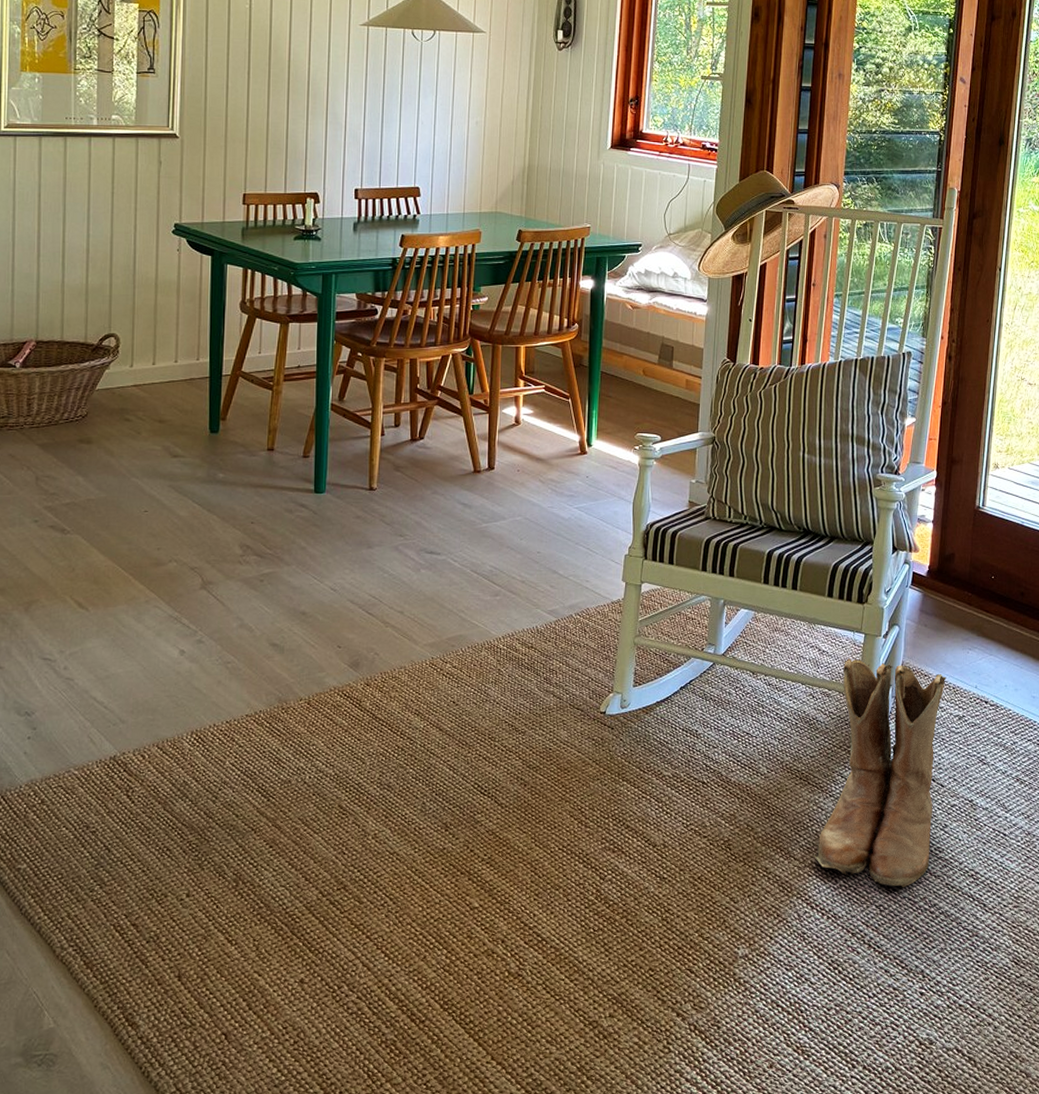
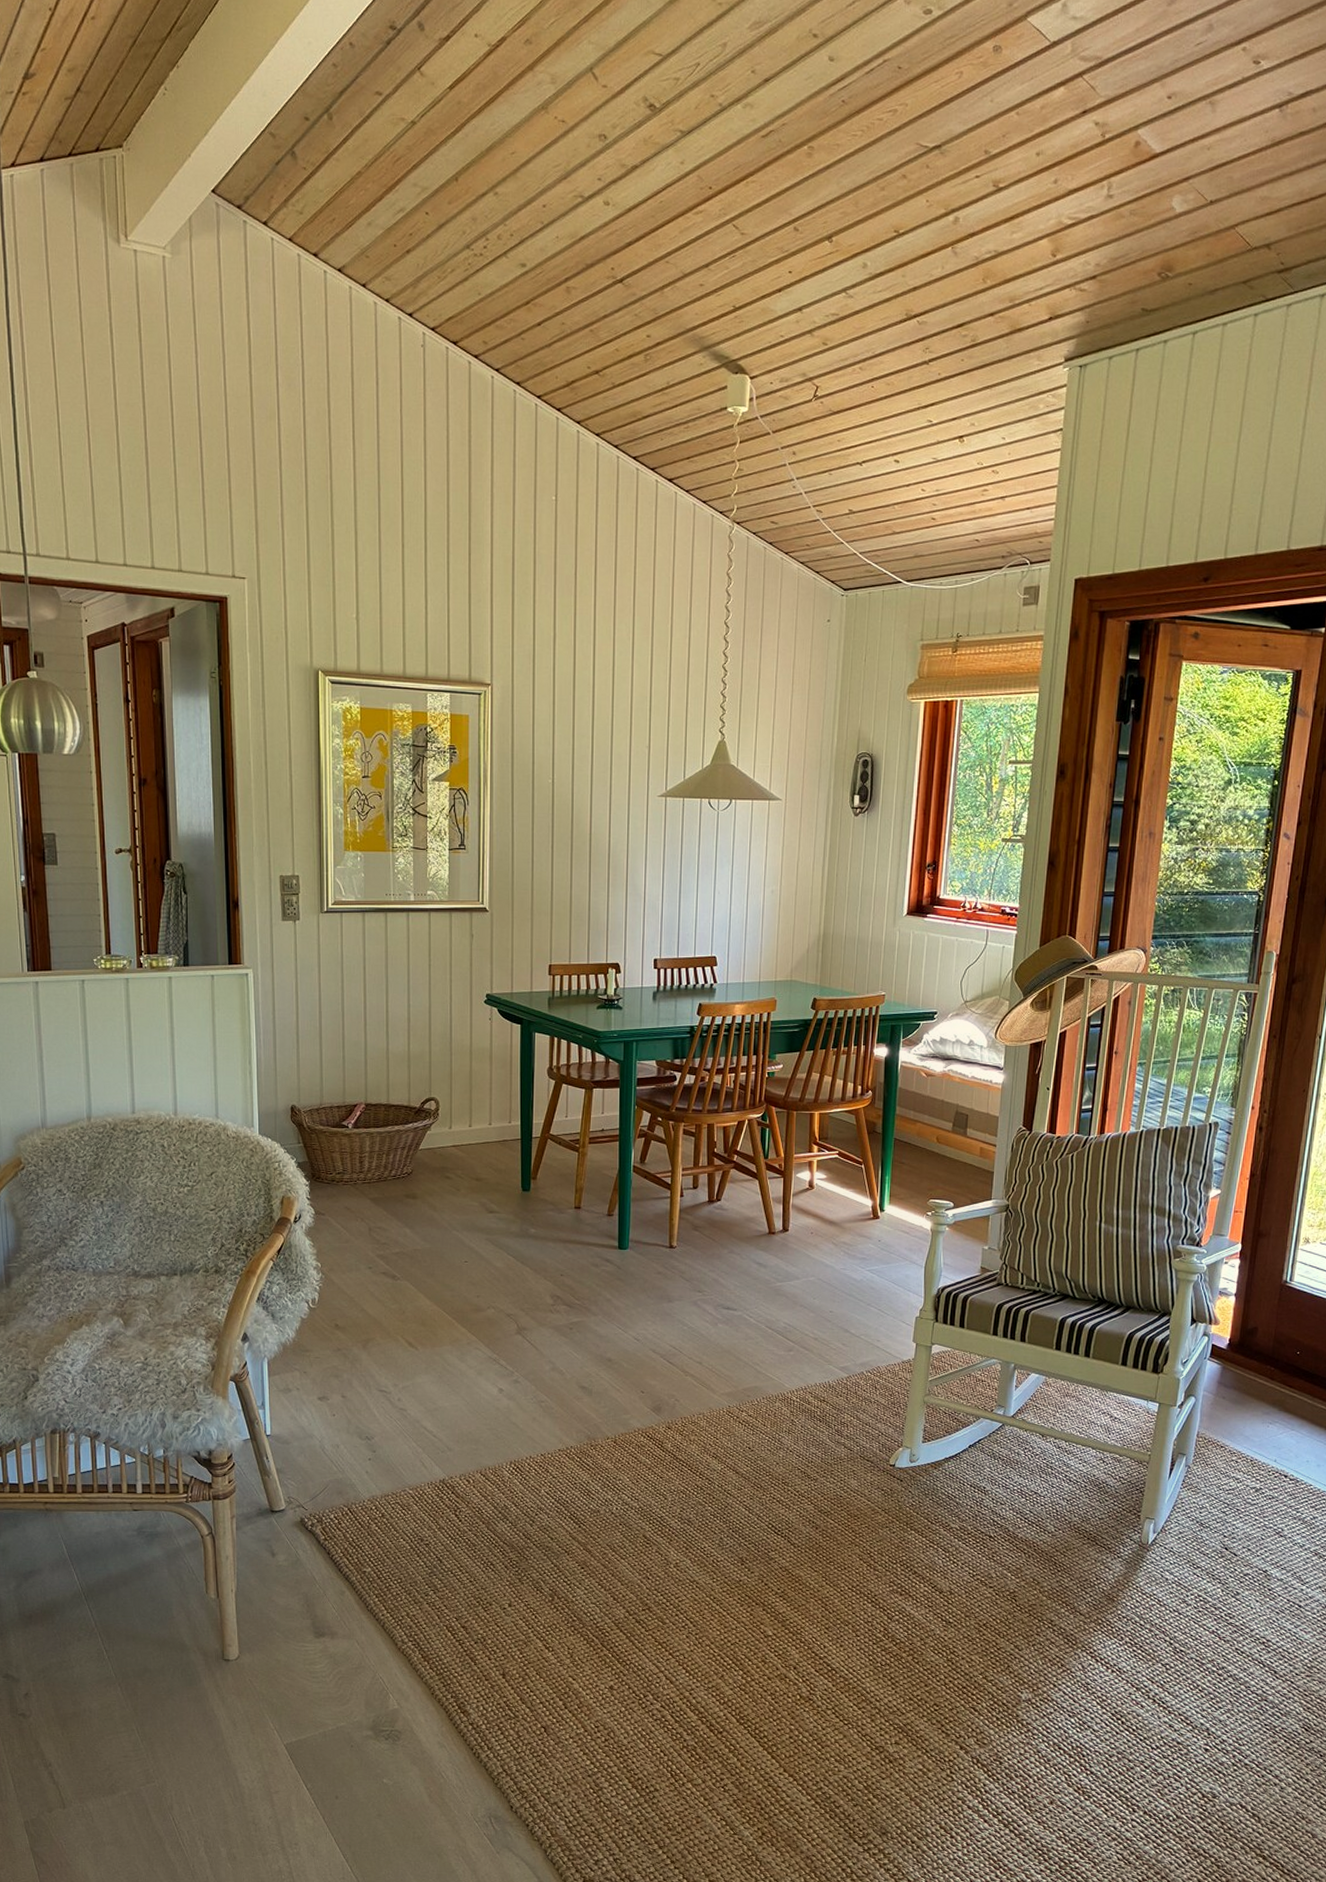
boots: present [813,658,946,888] -> none [1099,1426,1244,1649]

